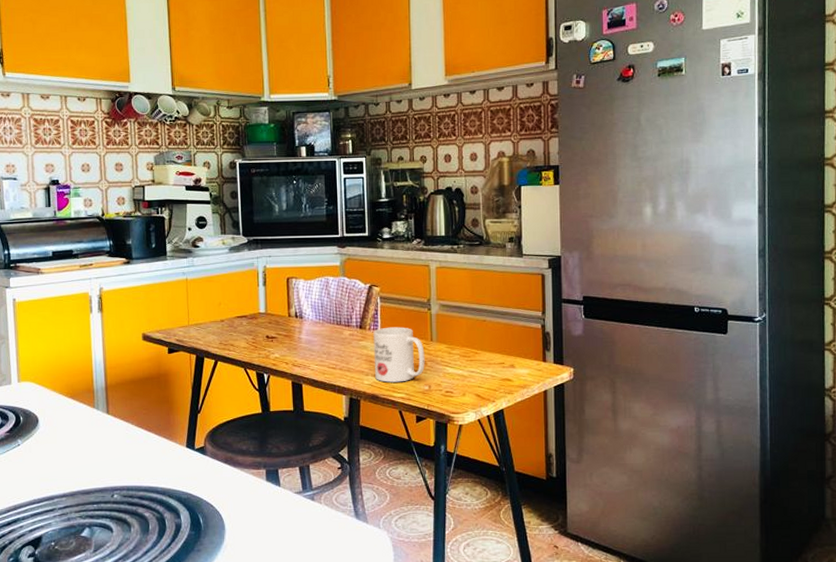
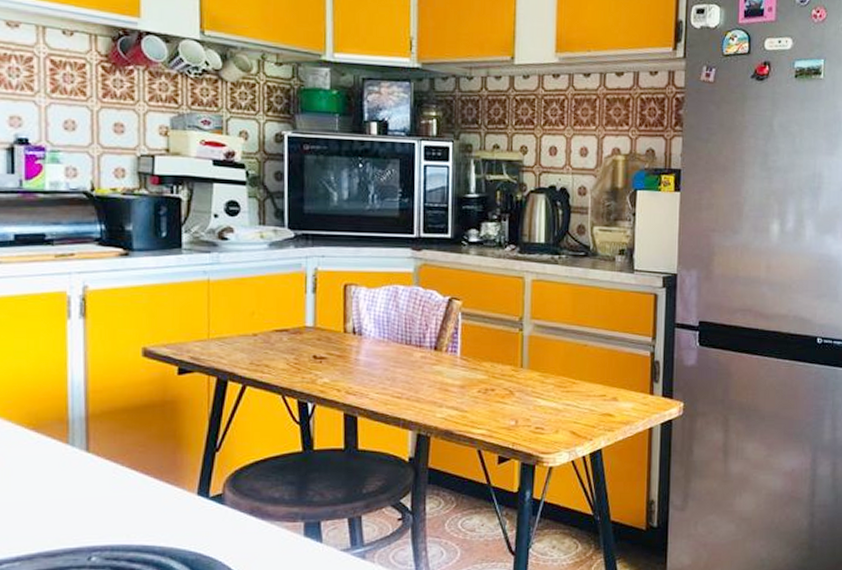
mug: present [373,327,425,383] -> none [450,349,513,416]

